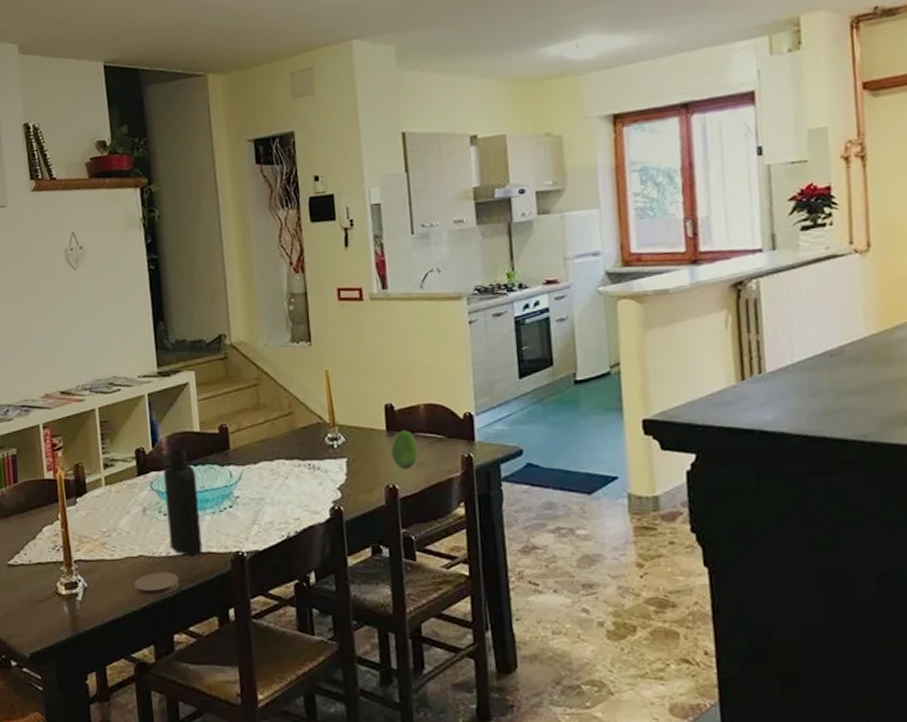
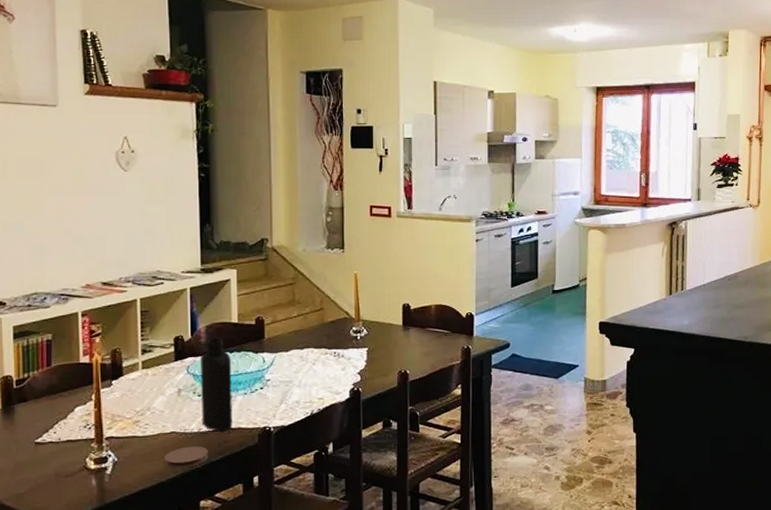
fruit: present [391,430,418,469] -> none [405,325,427,357]

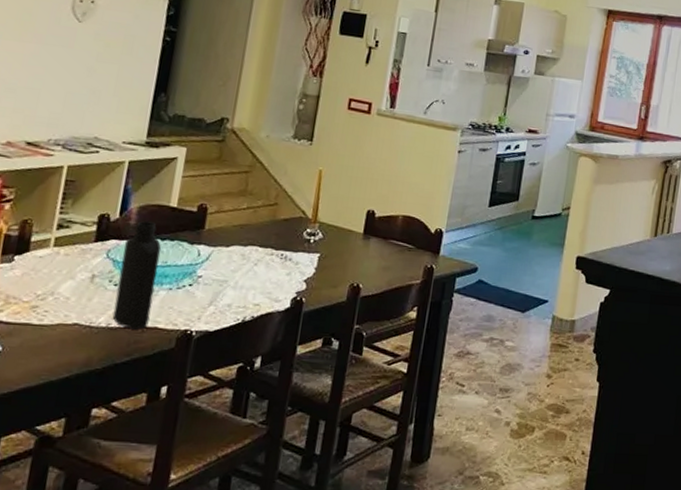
coaster: present [165,446,208,469] -> none [58,342,114,368]

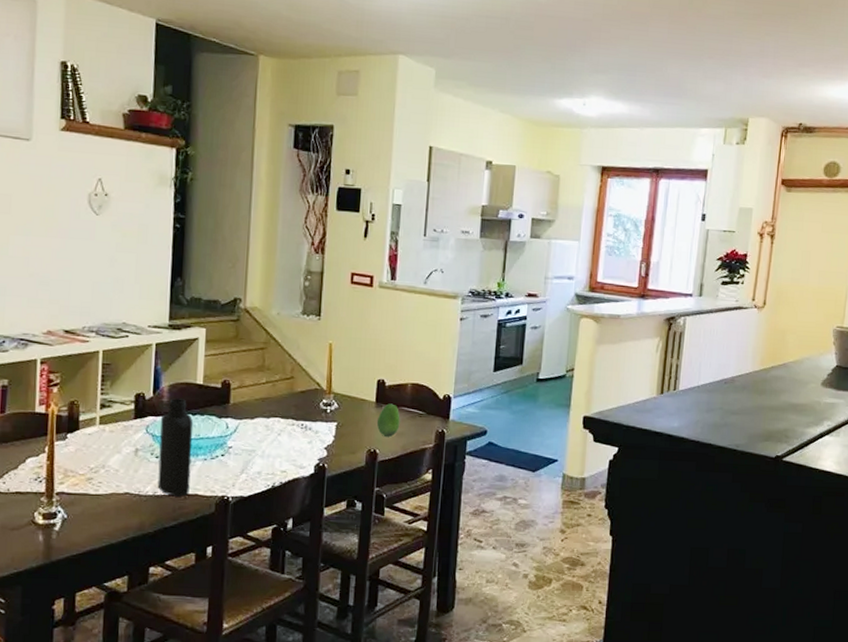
fruit: none [362,235,388,271] -> present [376,403,400,437]

